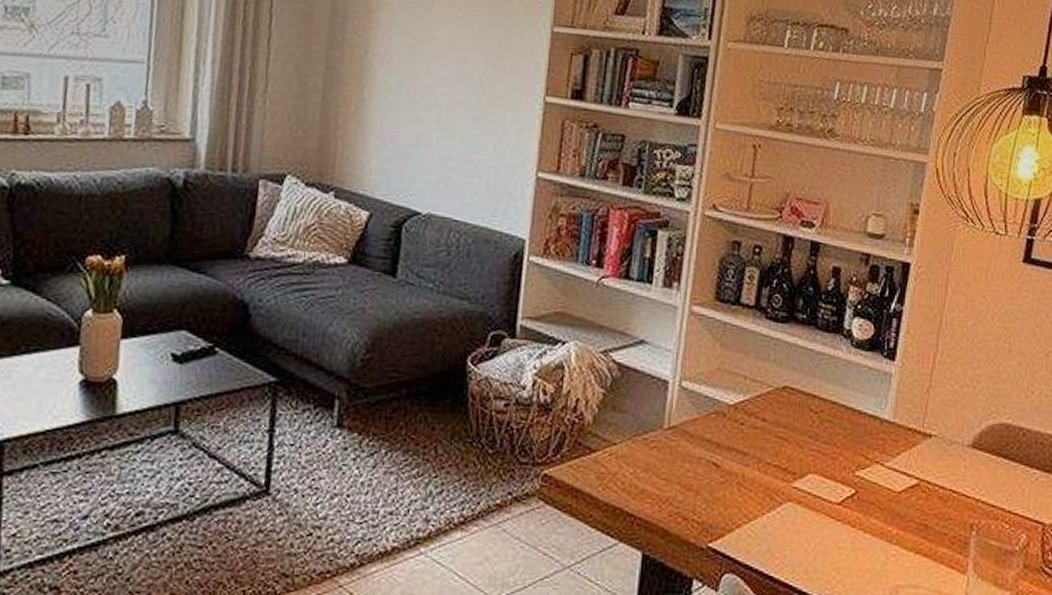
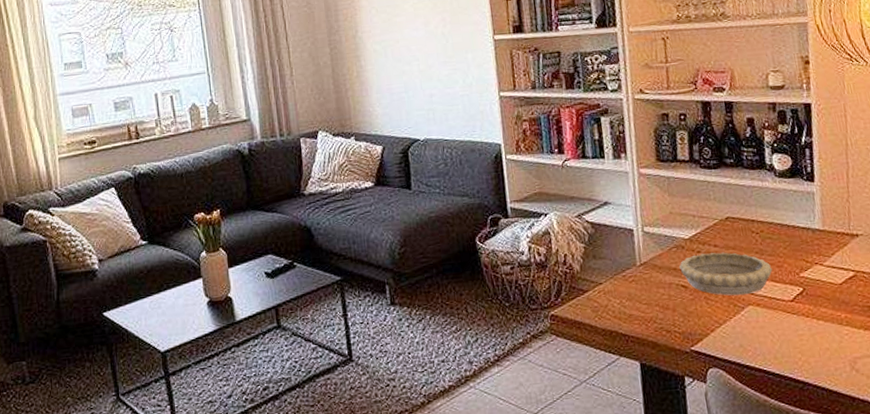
decorative bowl: none [715,426,825,488] -> present [679,252,773,296]

